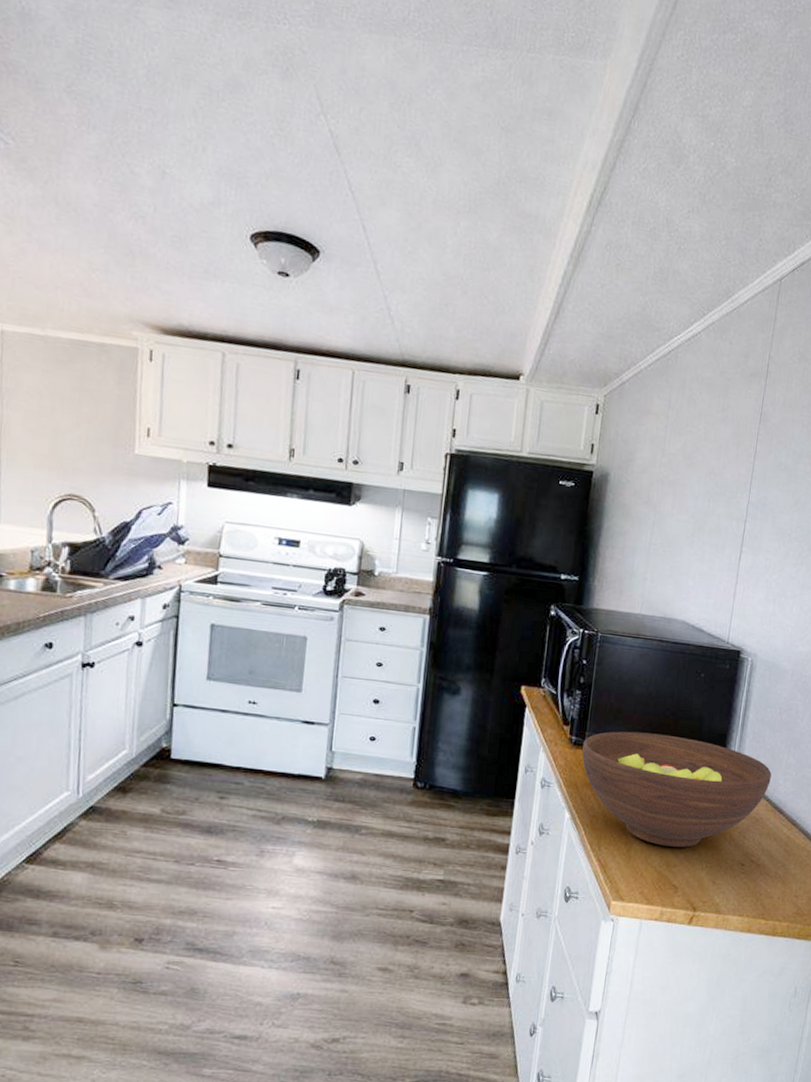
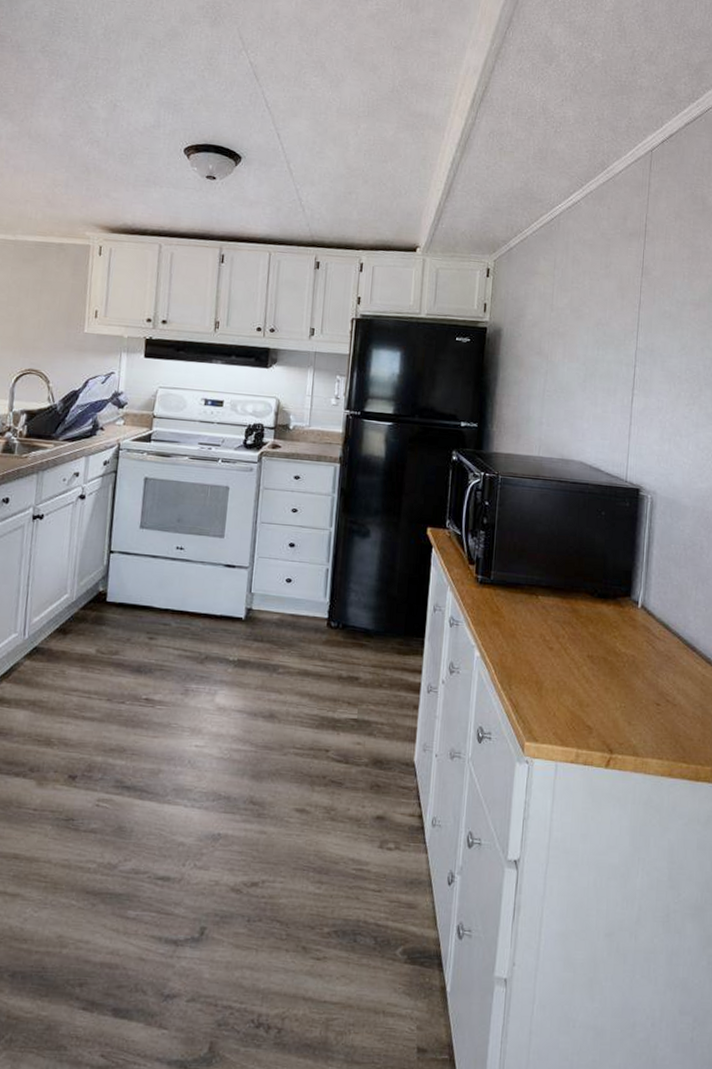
fruit bowl: present [582,731,772,847] -> none [488,569,681,686]

